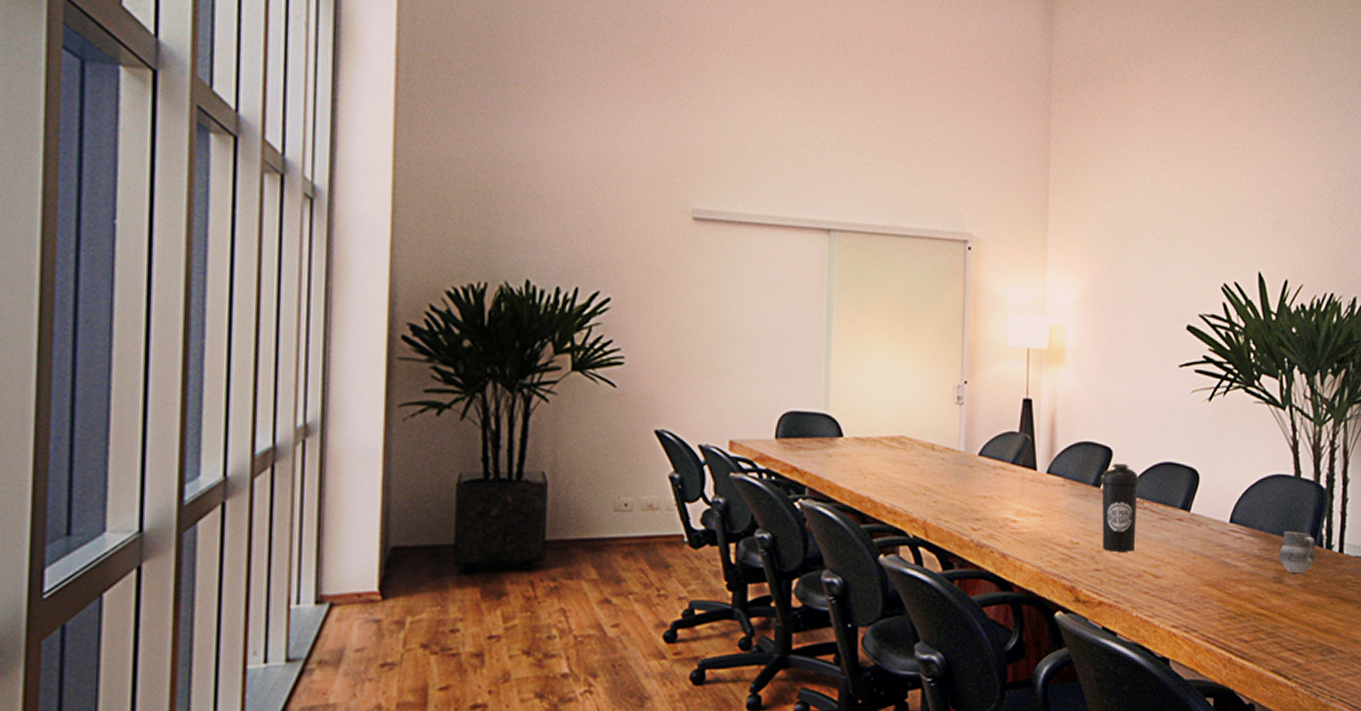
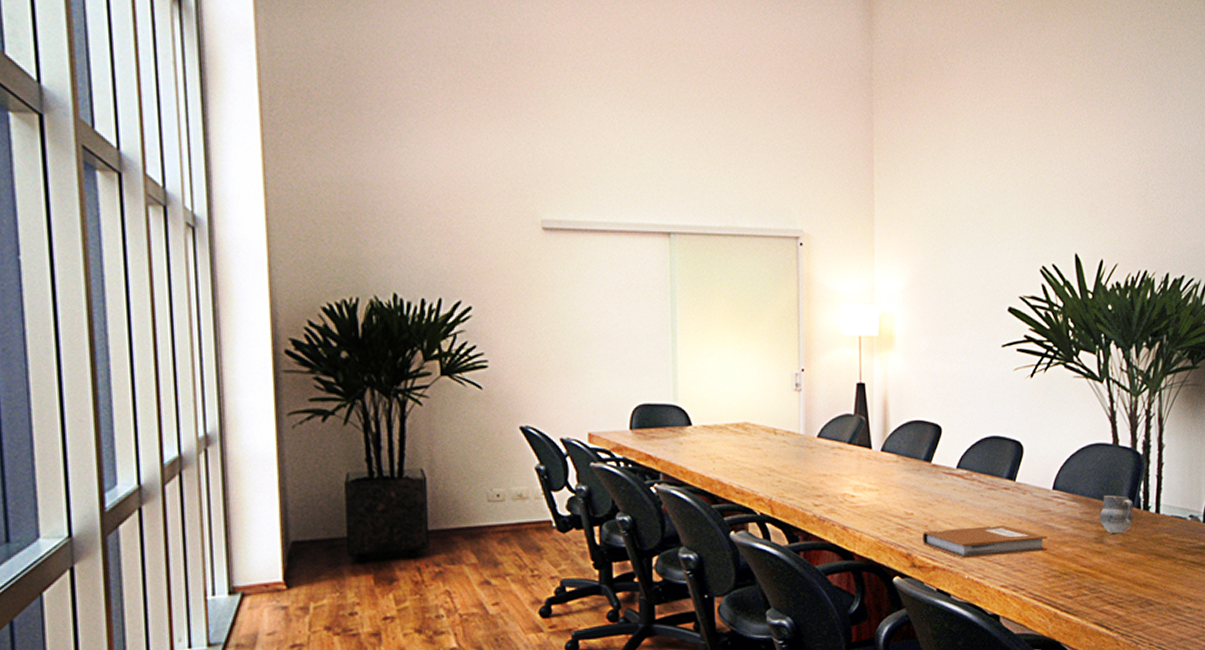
notebook: none [1088,560,1223,595] -> present [923,525,1047,559]
water bottle: present [1100,463,1140,552] -> none [931,439,968,520]

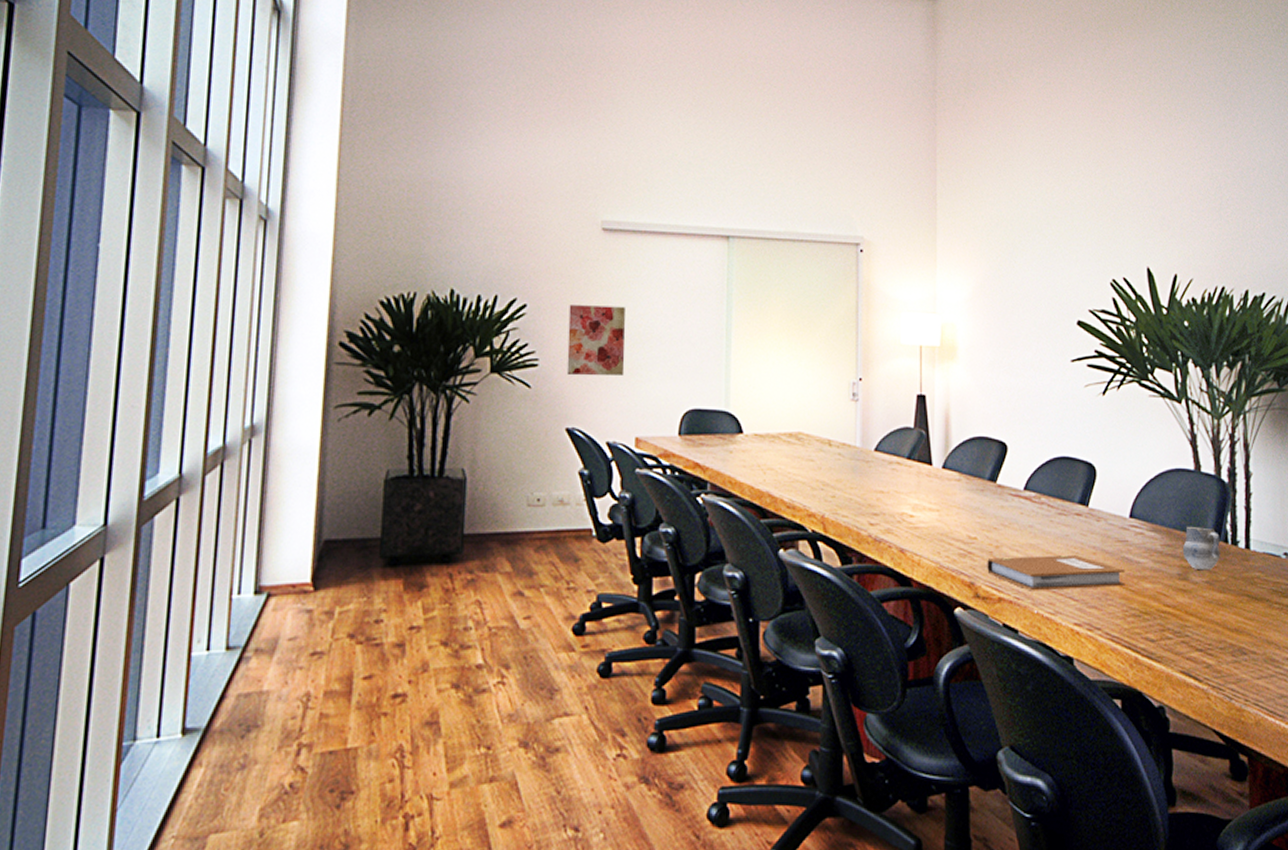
wall art: none [514,306,574,376] -> present [566,305,625,376]

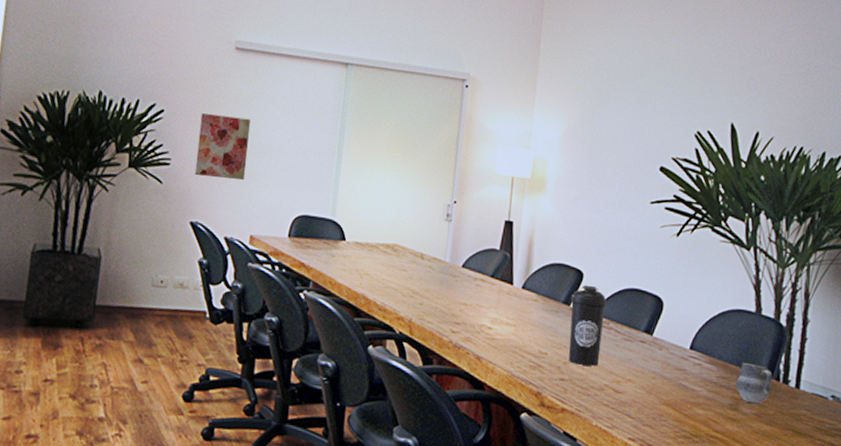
notebook: present [987,555,1125,591] -> none [554,372,680,411]
water bottle: none [996,457,1036,547] -> present [568,285,608,366]

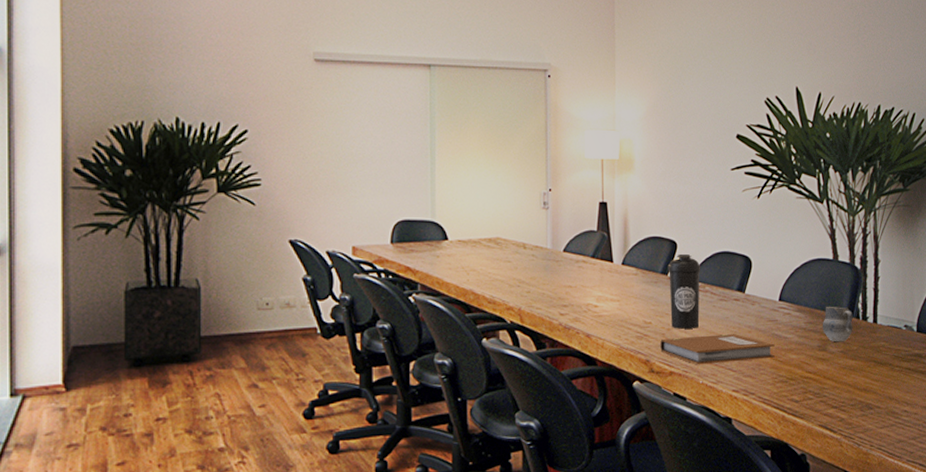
wall art: present [194,113,250,180] -> none [287,130,340,193]
notebook: none [554,372,680,411] -> present [660,334,775,365]

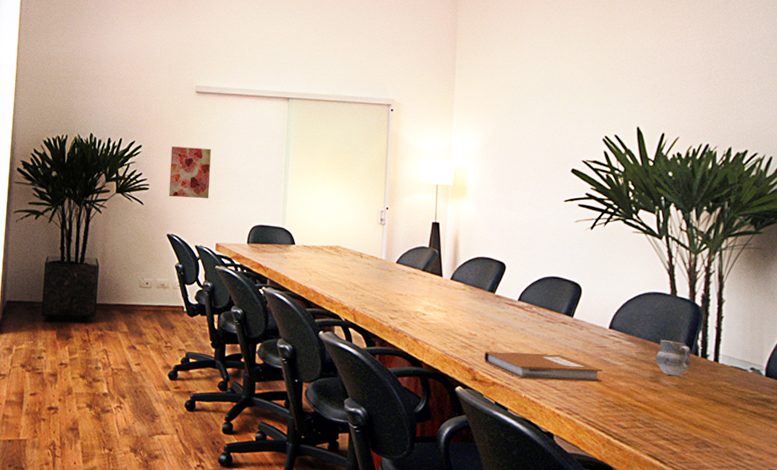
wall art: none [287,130,340,193] -> present [168,146,211,198]
water bottle: present [667,253,701,329] -> none [495,275,529,345]

